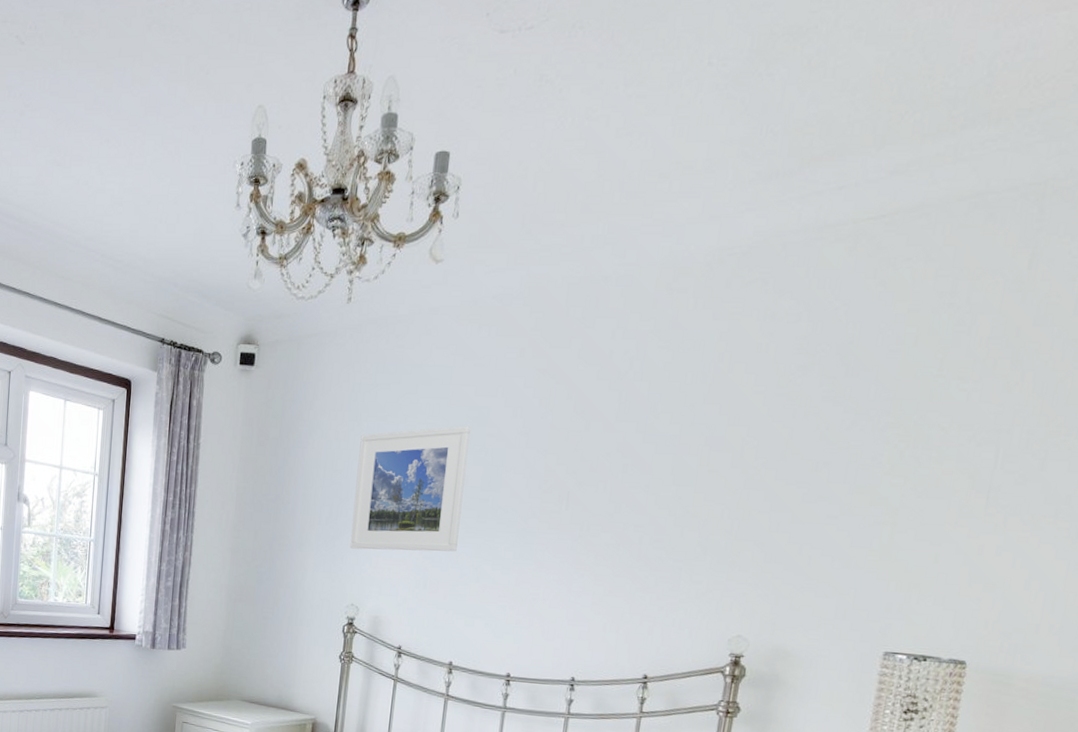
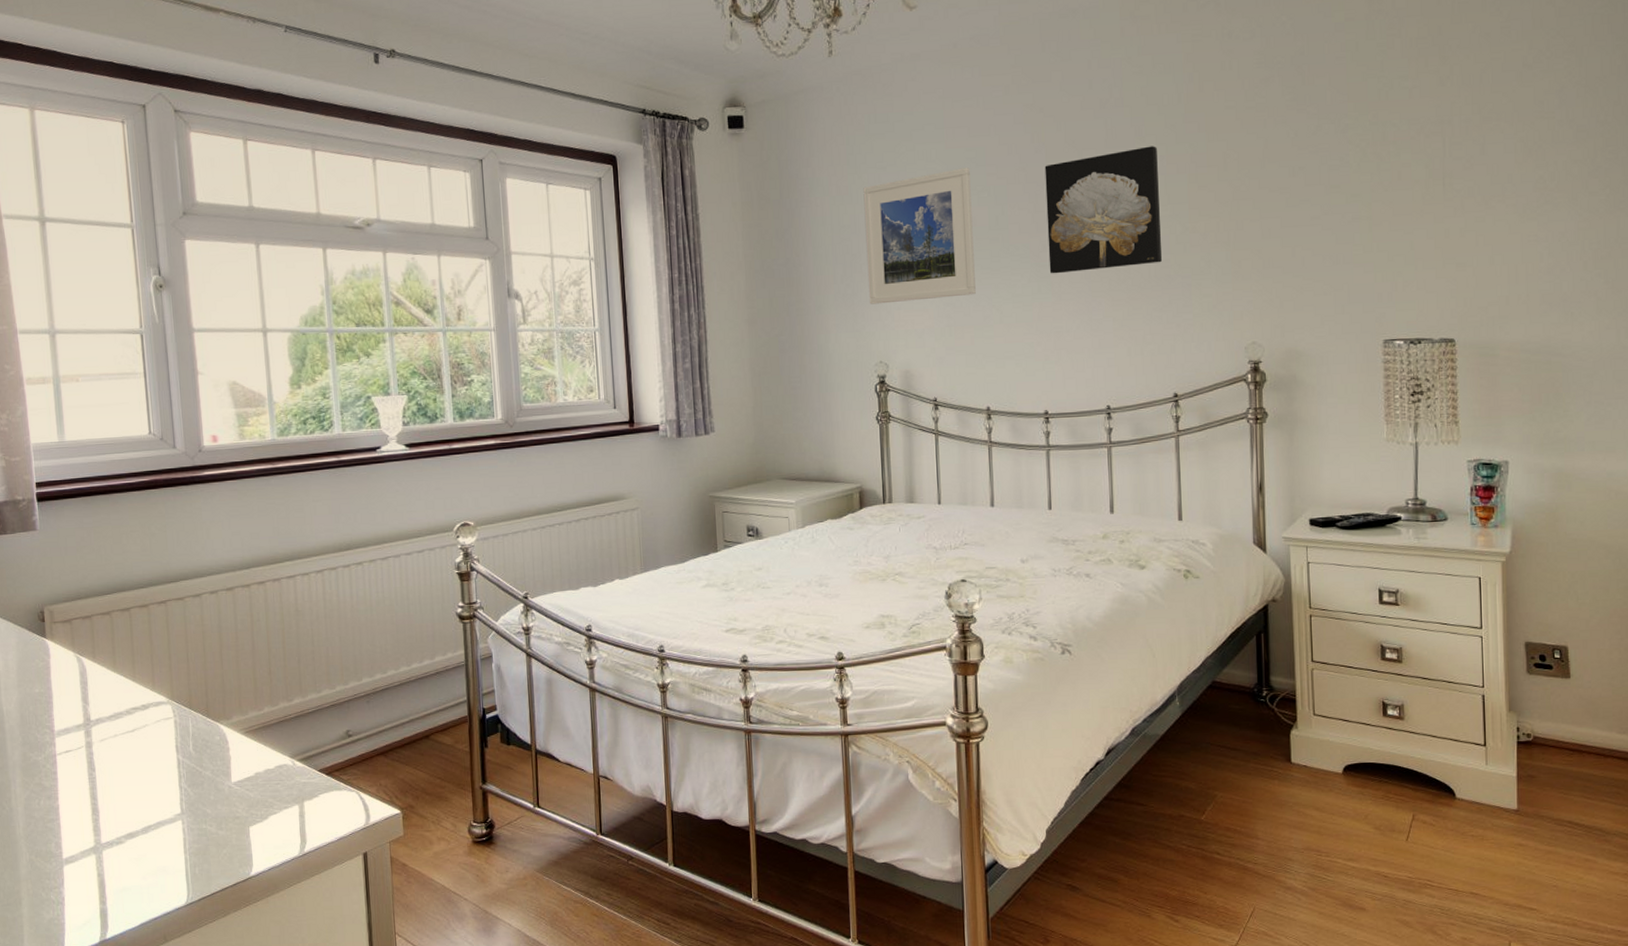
wall art: none [535,424,671,543] -> present [1044,146,1162,274]

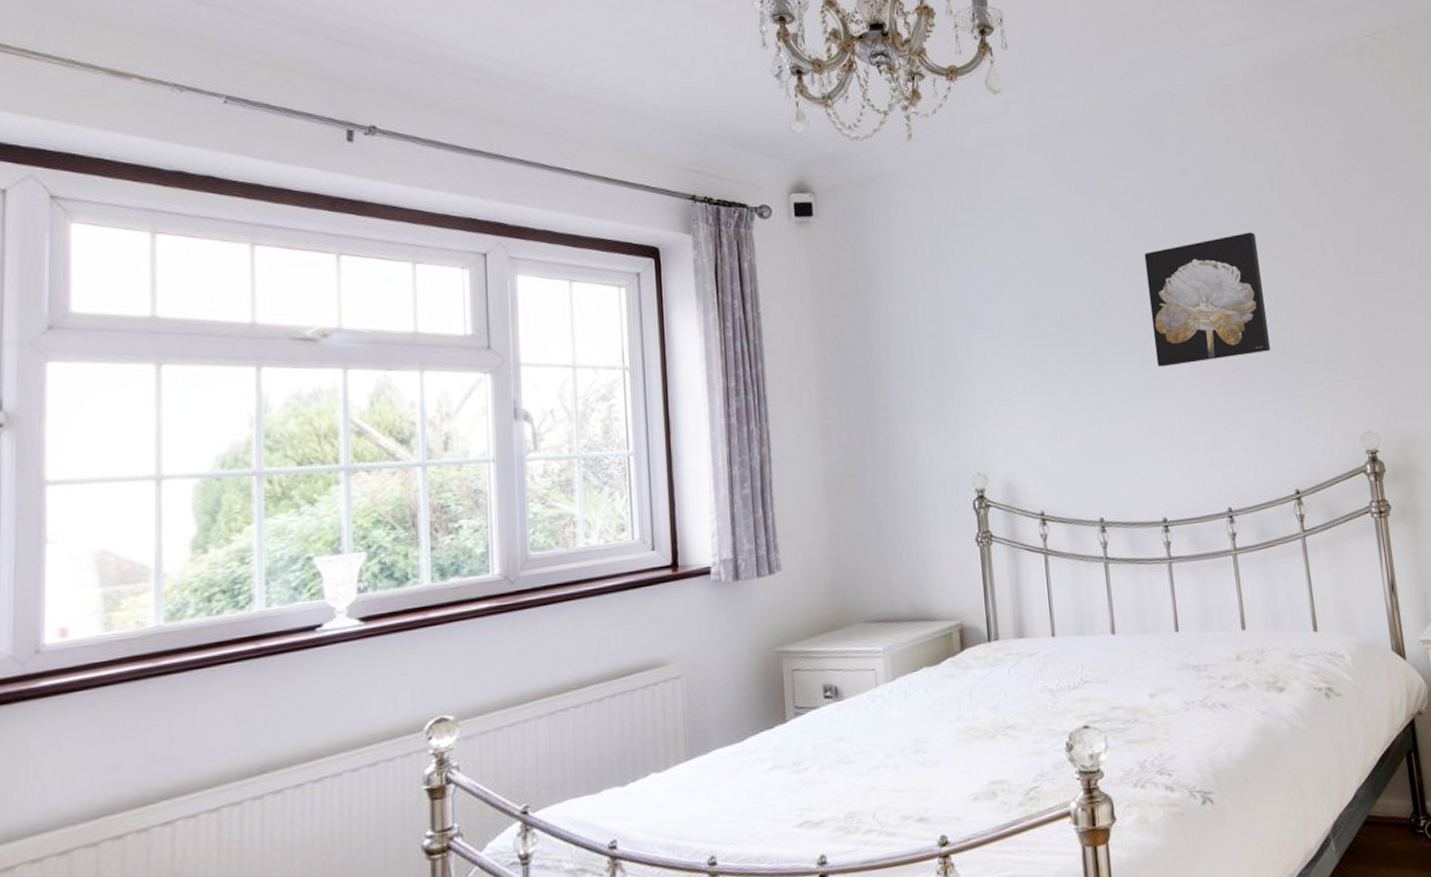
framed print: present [863,167,976,305] -> none [951,256,1081,409]

